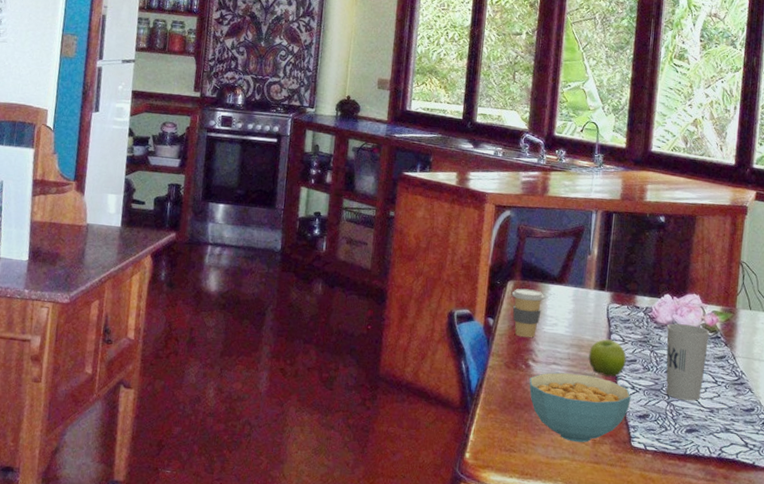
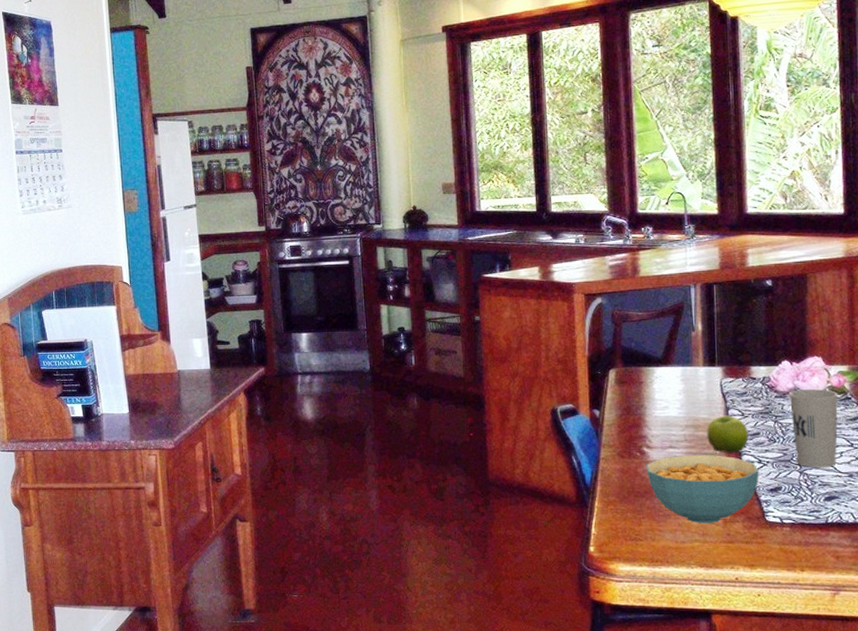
coffee cup: present [511,288,545,338] -> none [614,375,651,425]

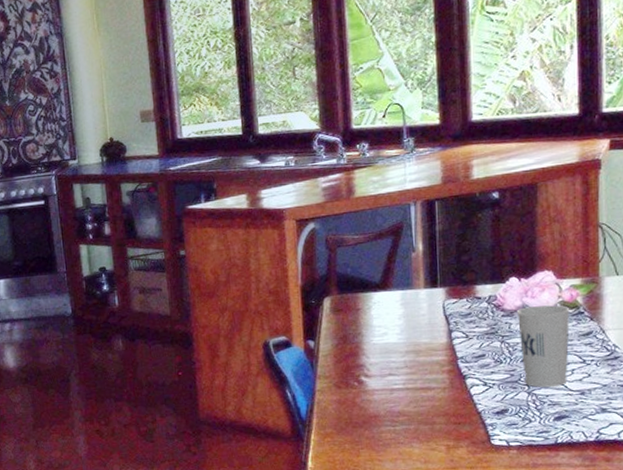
cereal bowl: present [646,455,759,524] -> none [364,380,484,451]
fruit: present [707,415,749,454] -> none [428,338,473,378]

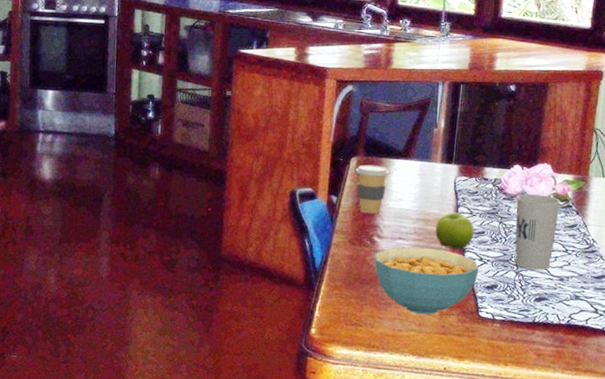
coffee cup: none [330,301,369,354] -> present [355,164,390,214]
cereal bowl: none [364,380,484,451] -> present [374,247,479,315]
fruit: none [428,338,473,378] -> present [435,212,474,250]

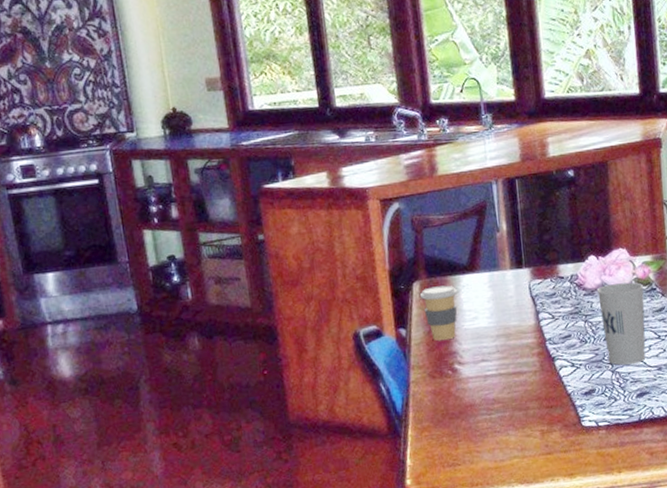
cereal bowl: present [374,247,479,315] -> none [459,363,573,439]
fruit: present [435,212,474,250] -> none [518,319,561,361]

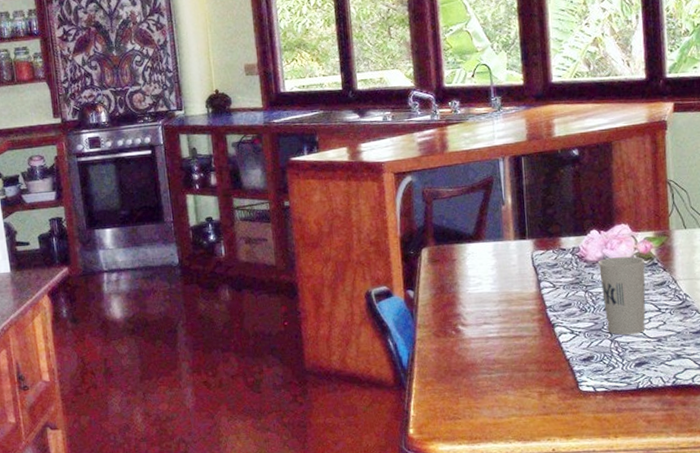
coffee cup: present [419,285,458,341] -> none [427,252,464,303]

